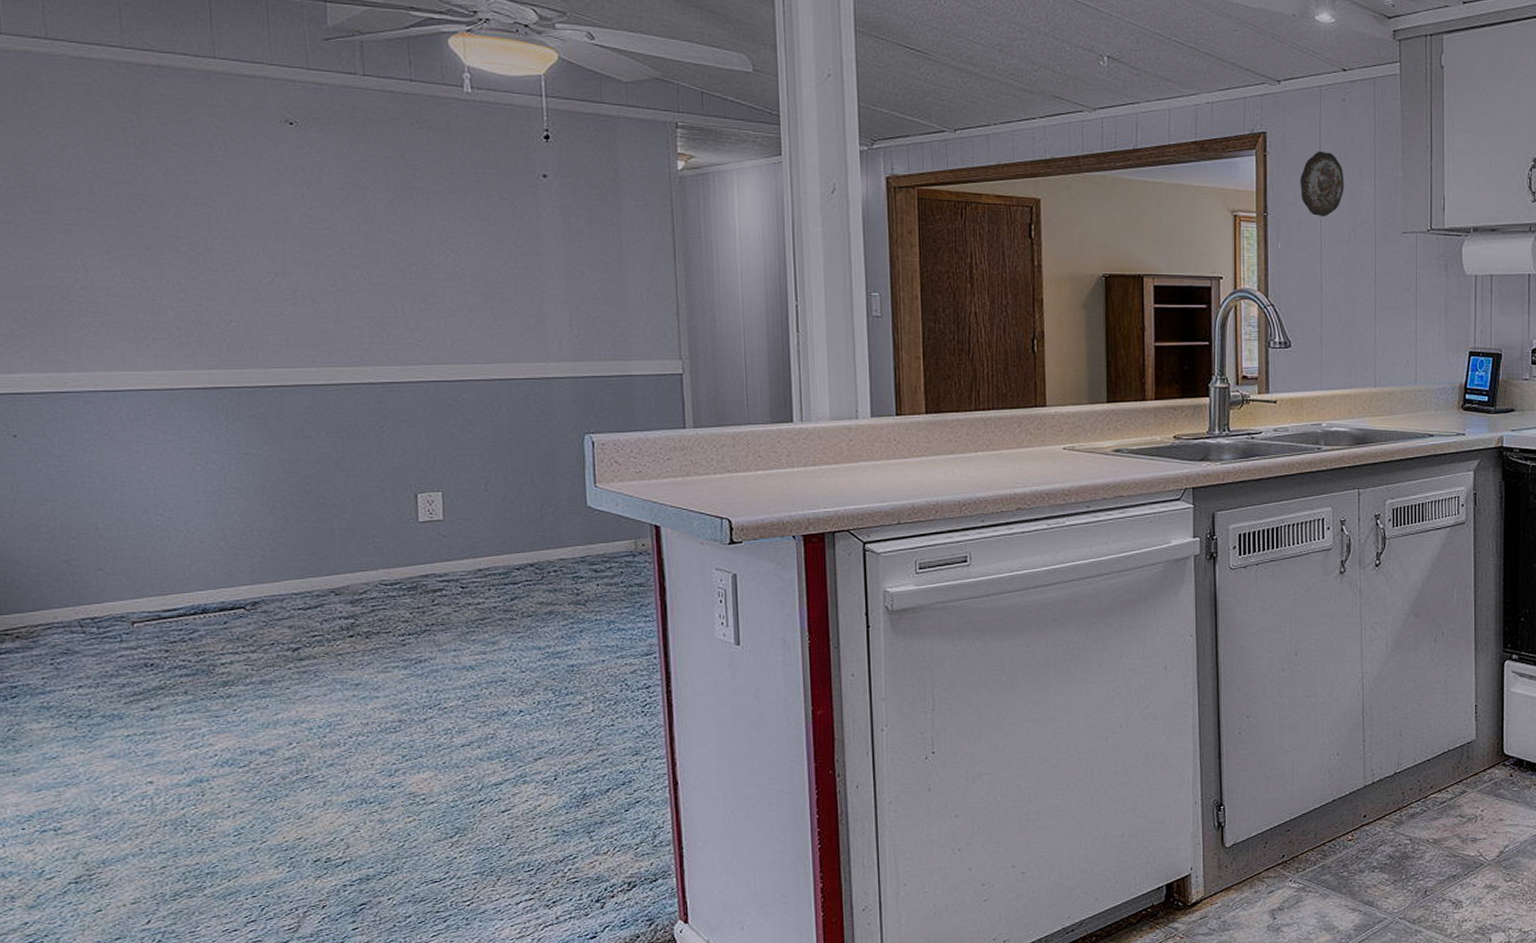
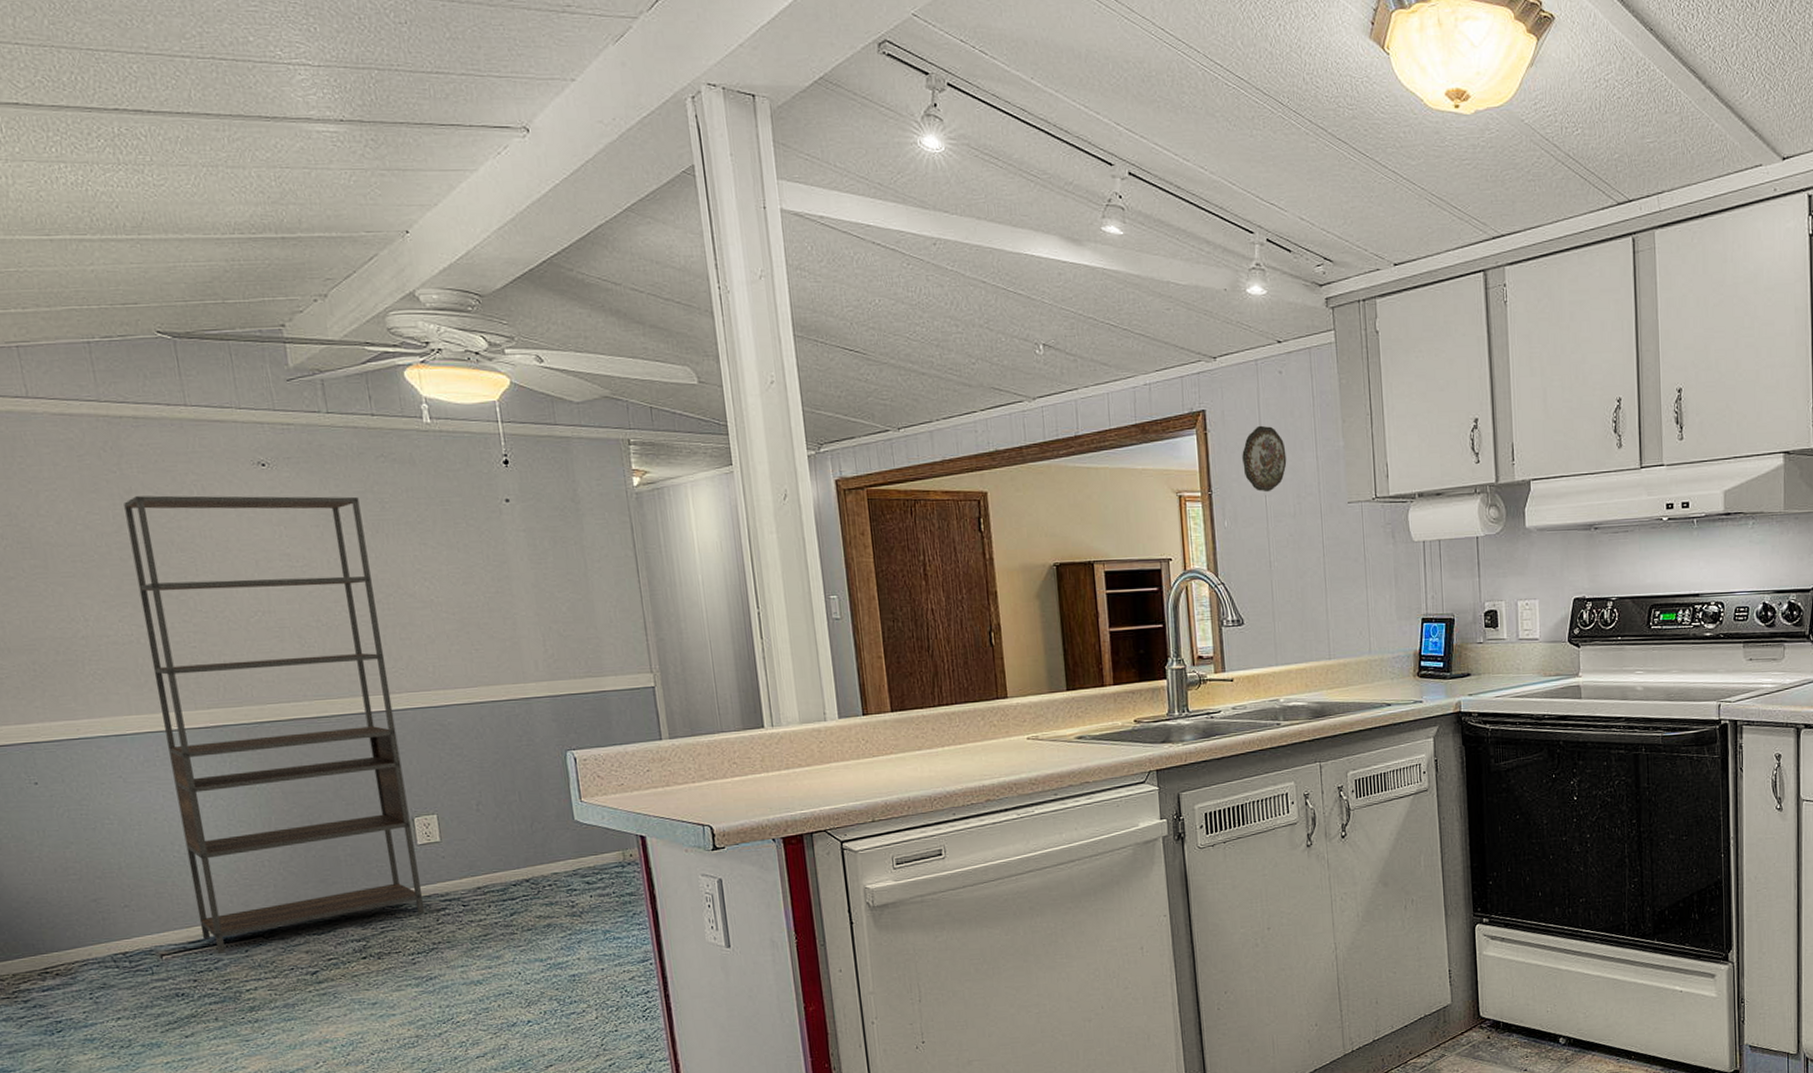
shelving unit: none [139,147,421,624] -> present [124,495,425,953]

